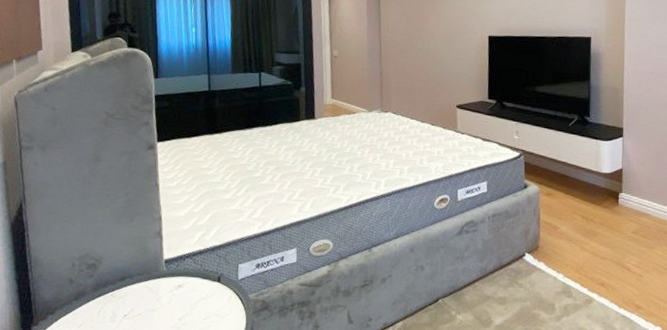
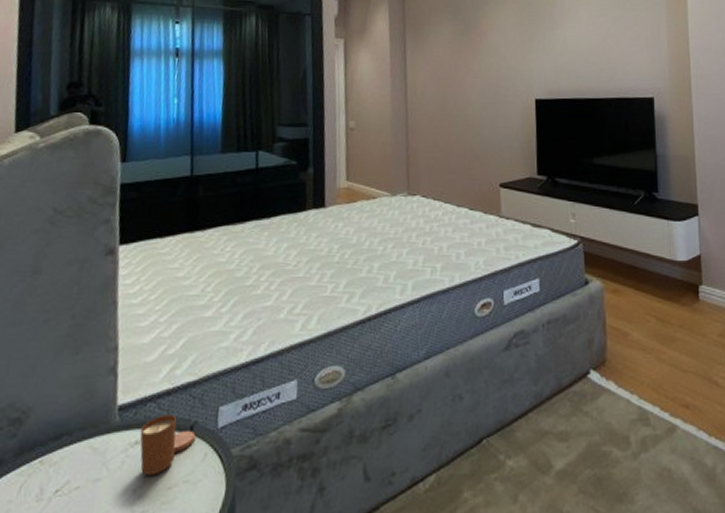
candle: none [181,267,222,309] -> present [139,414,196,475]

